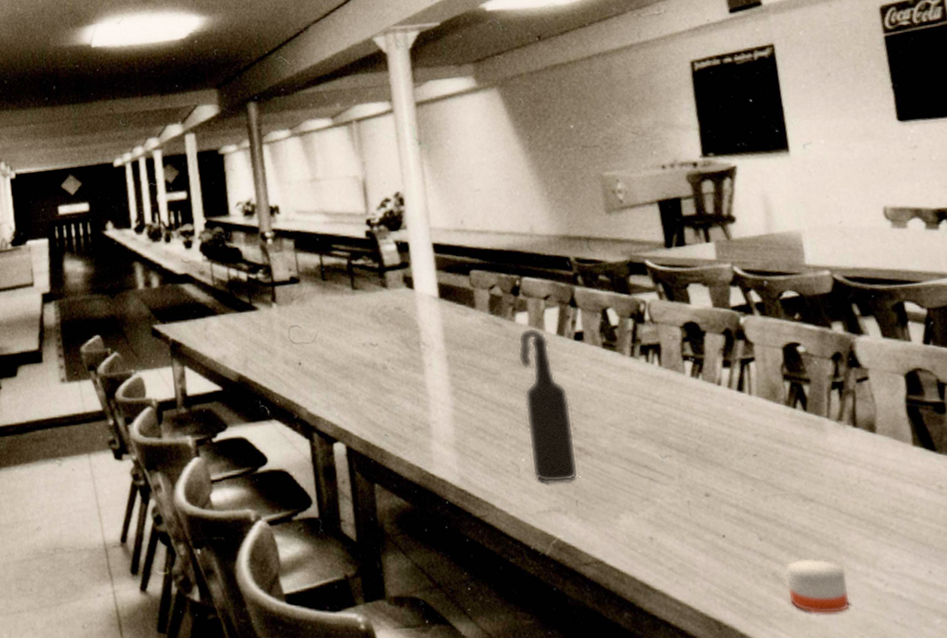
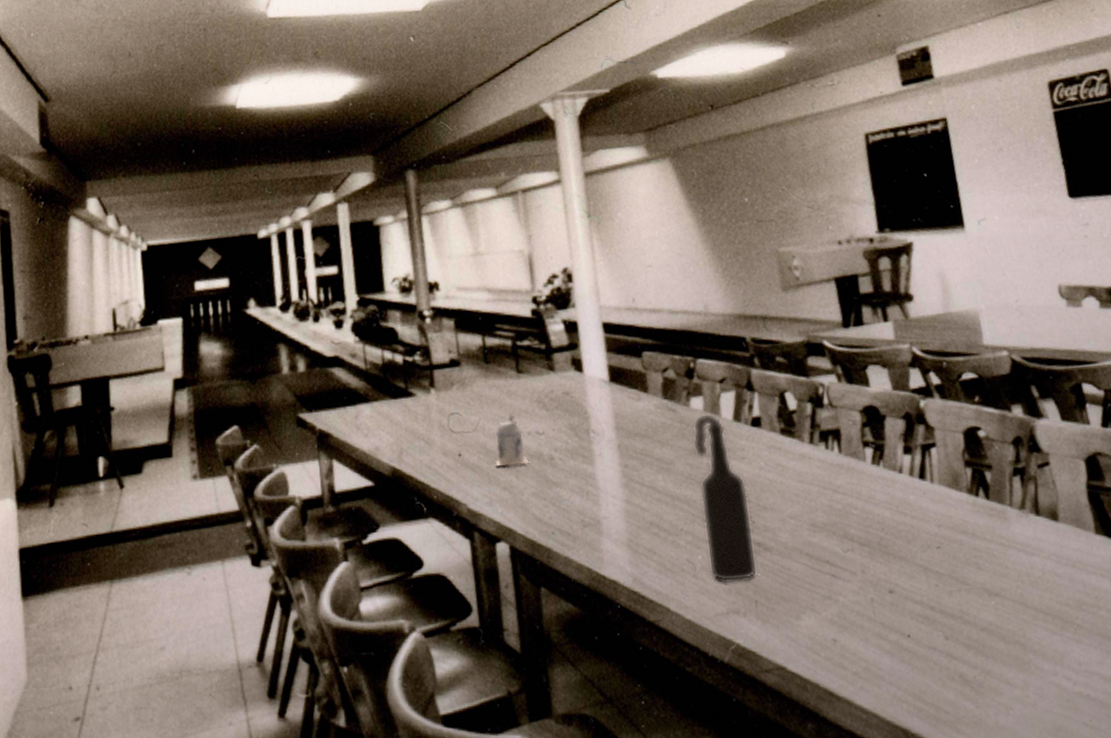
beer mug: none [332,327,363,374] -> present [495,414,528,466]
candle: present [785,559,850,614] -> none [972,658,1039,718]

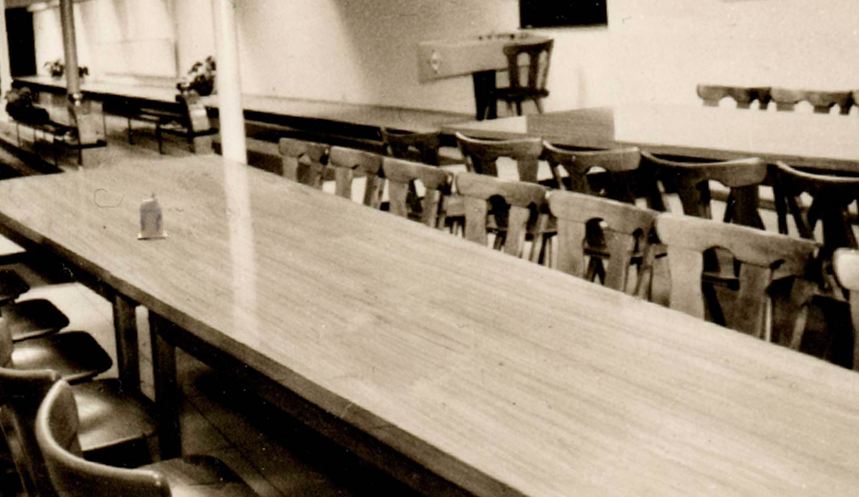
bottle: present [693,414,757,582] -> none [323,197,377,350]

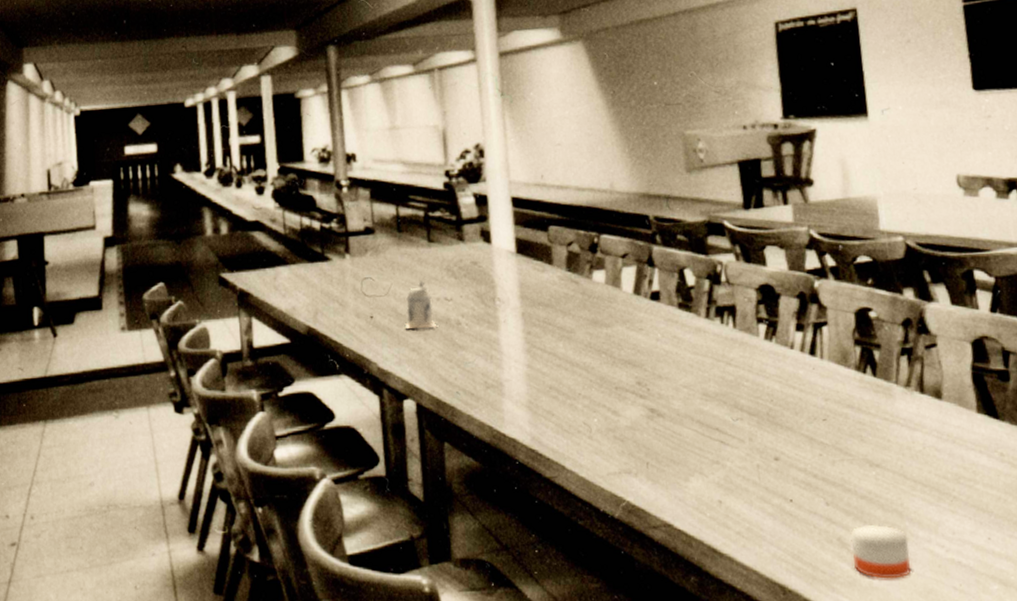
candle: none [571,427,630,478] -> present [850,525,912,579]

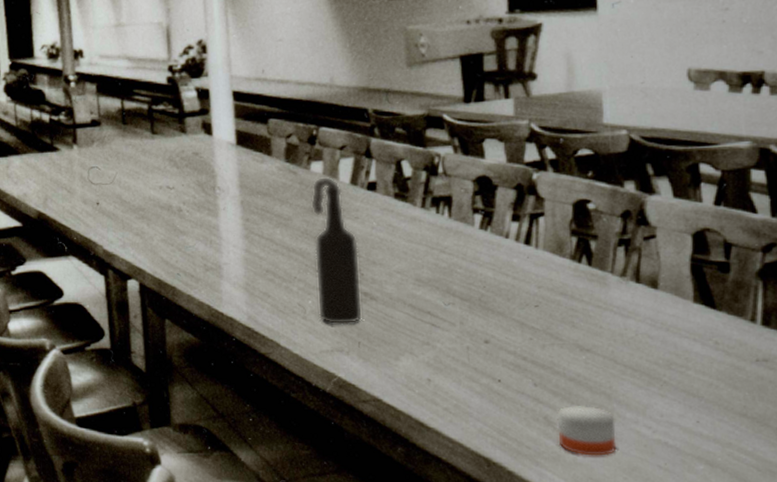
beer mug: present [404,280,436,329] -> none [129,170,159,215]
bottle: none [594,287,650,444] -> present [311,177,363,325]

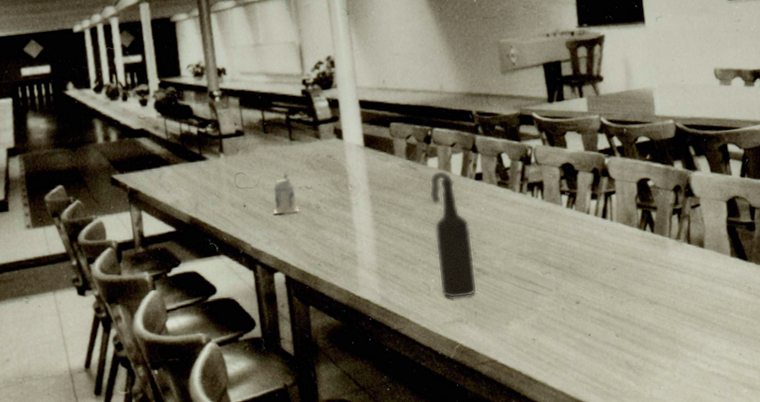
beer mug: none [129,170,159,215] -> present [273,173,299,214]
candle: present [557,406,617,456] -> none [635,349,682,392]

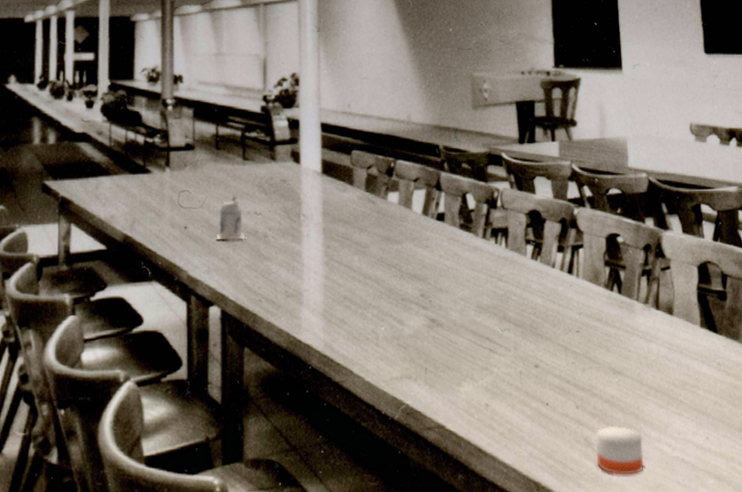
bottle: present [429,171,477,299] -> none [387,207,430,351]
candle: none [635,349,682,392] -> present [595,426,644,475]

